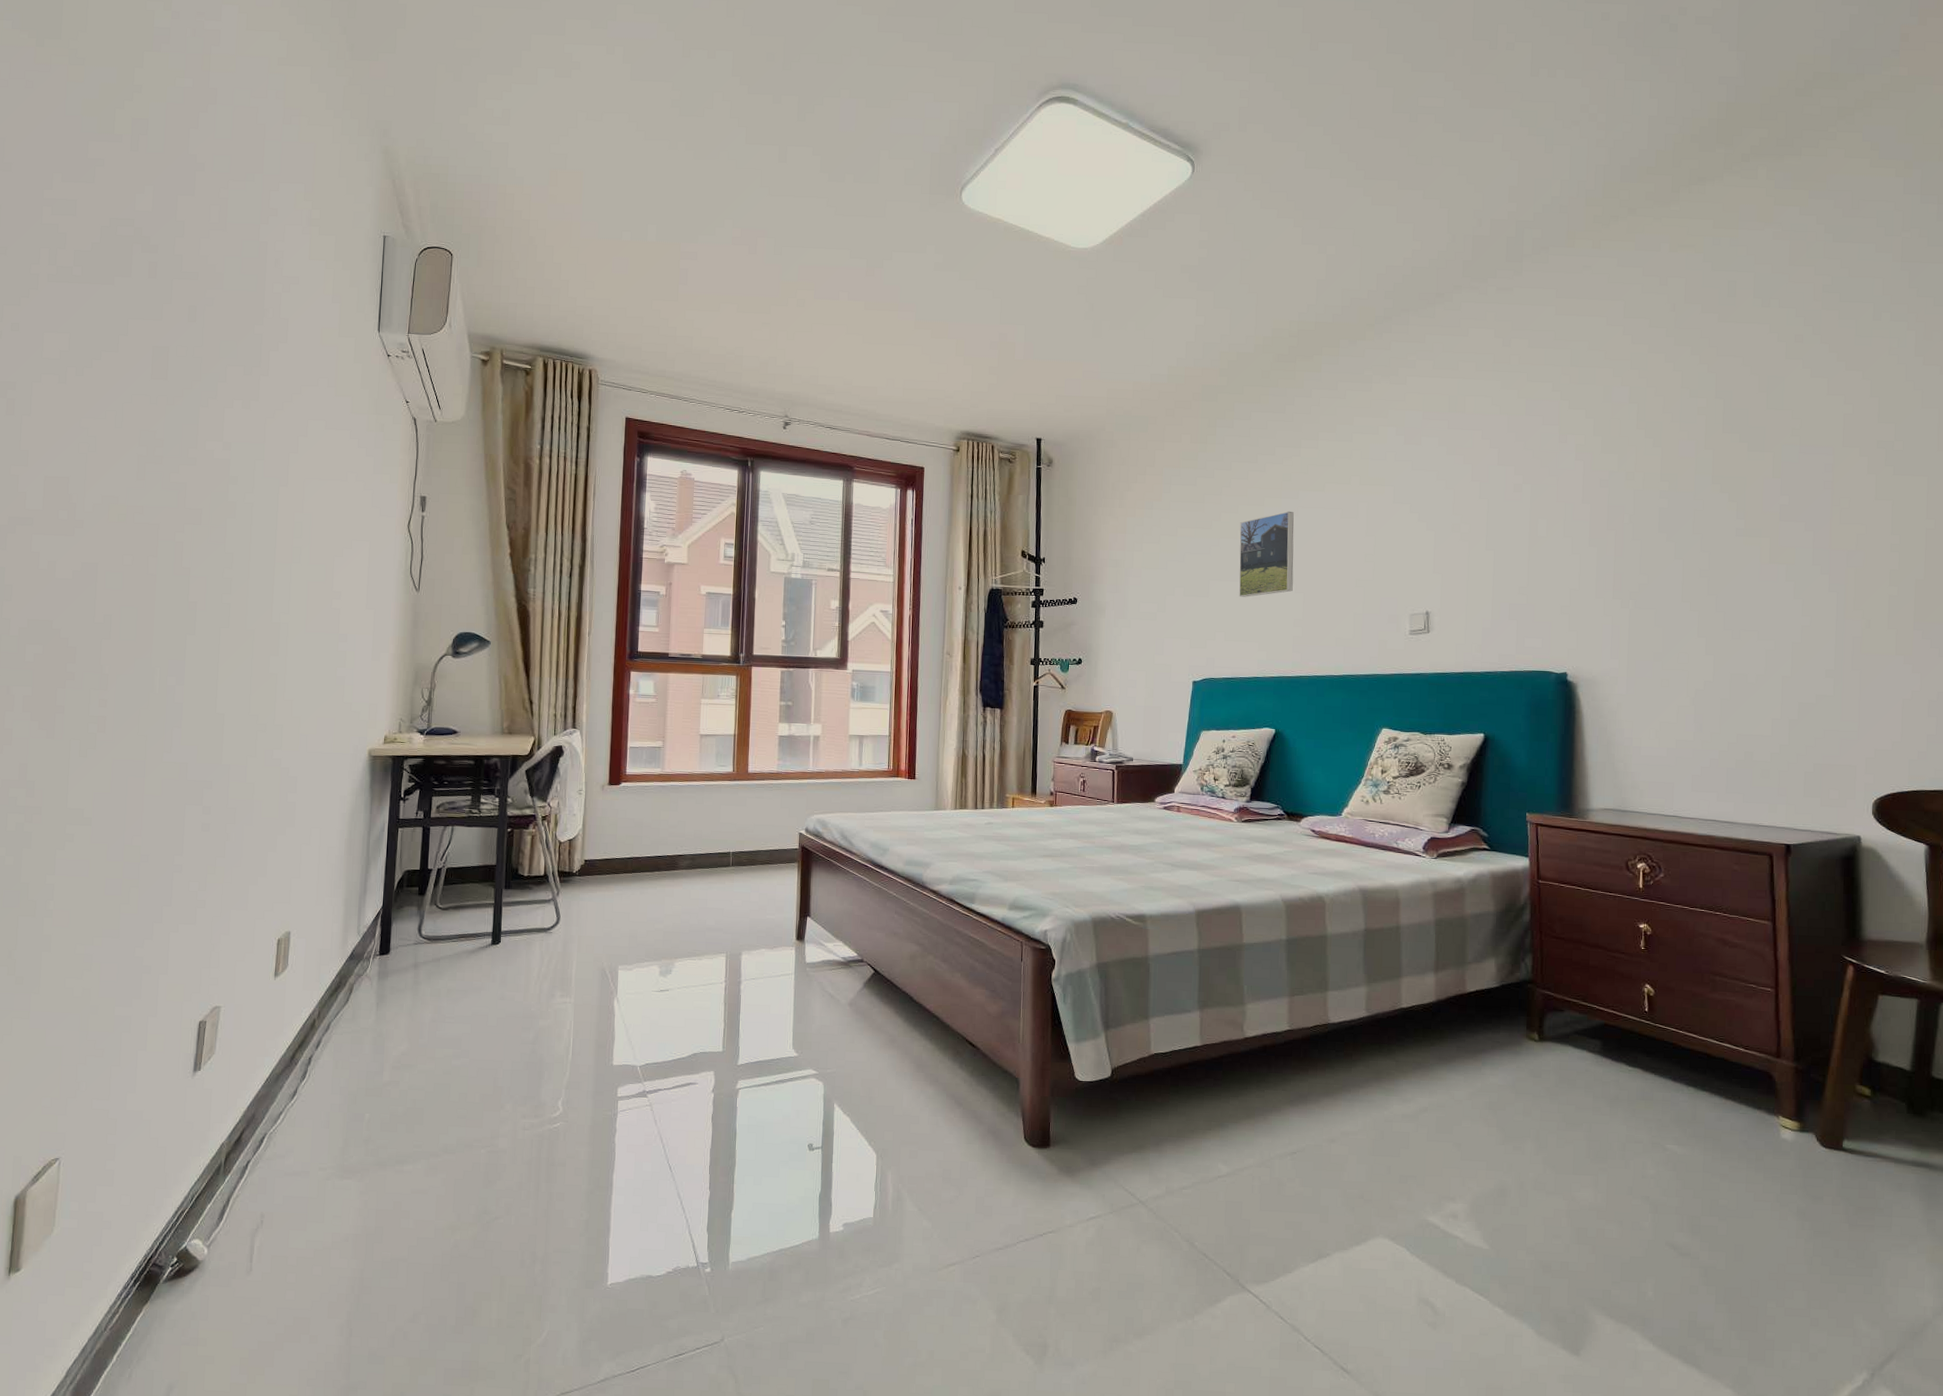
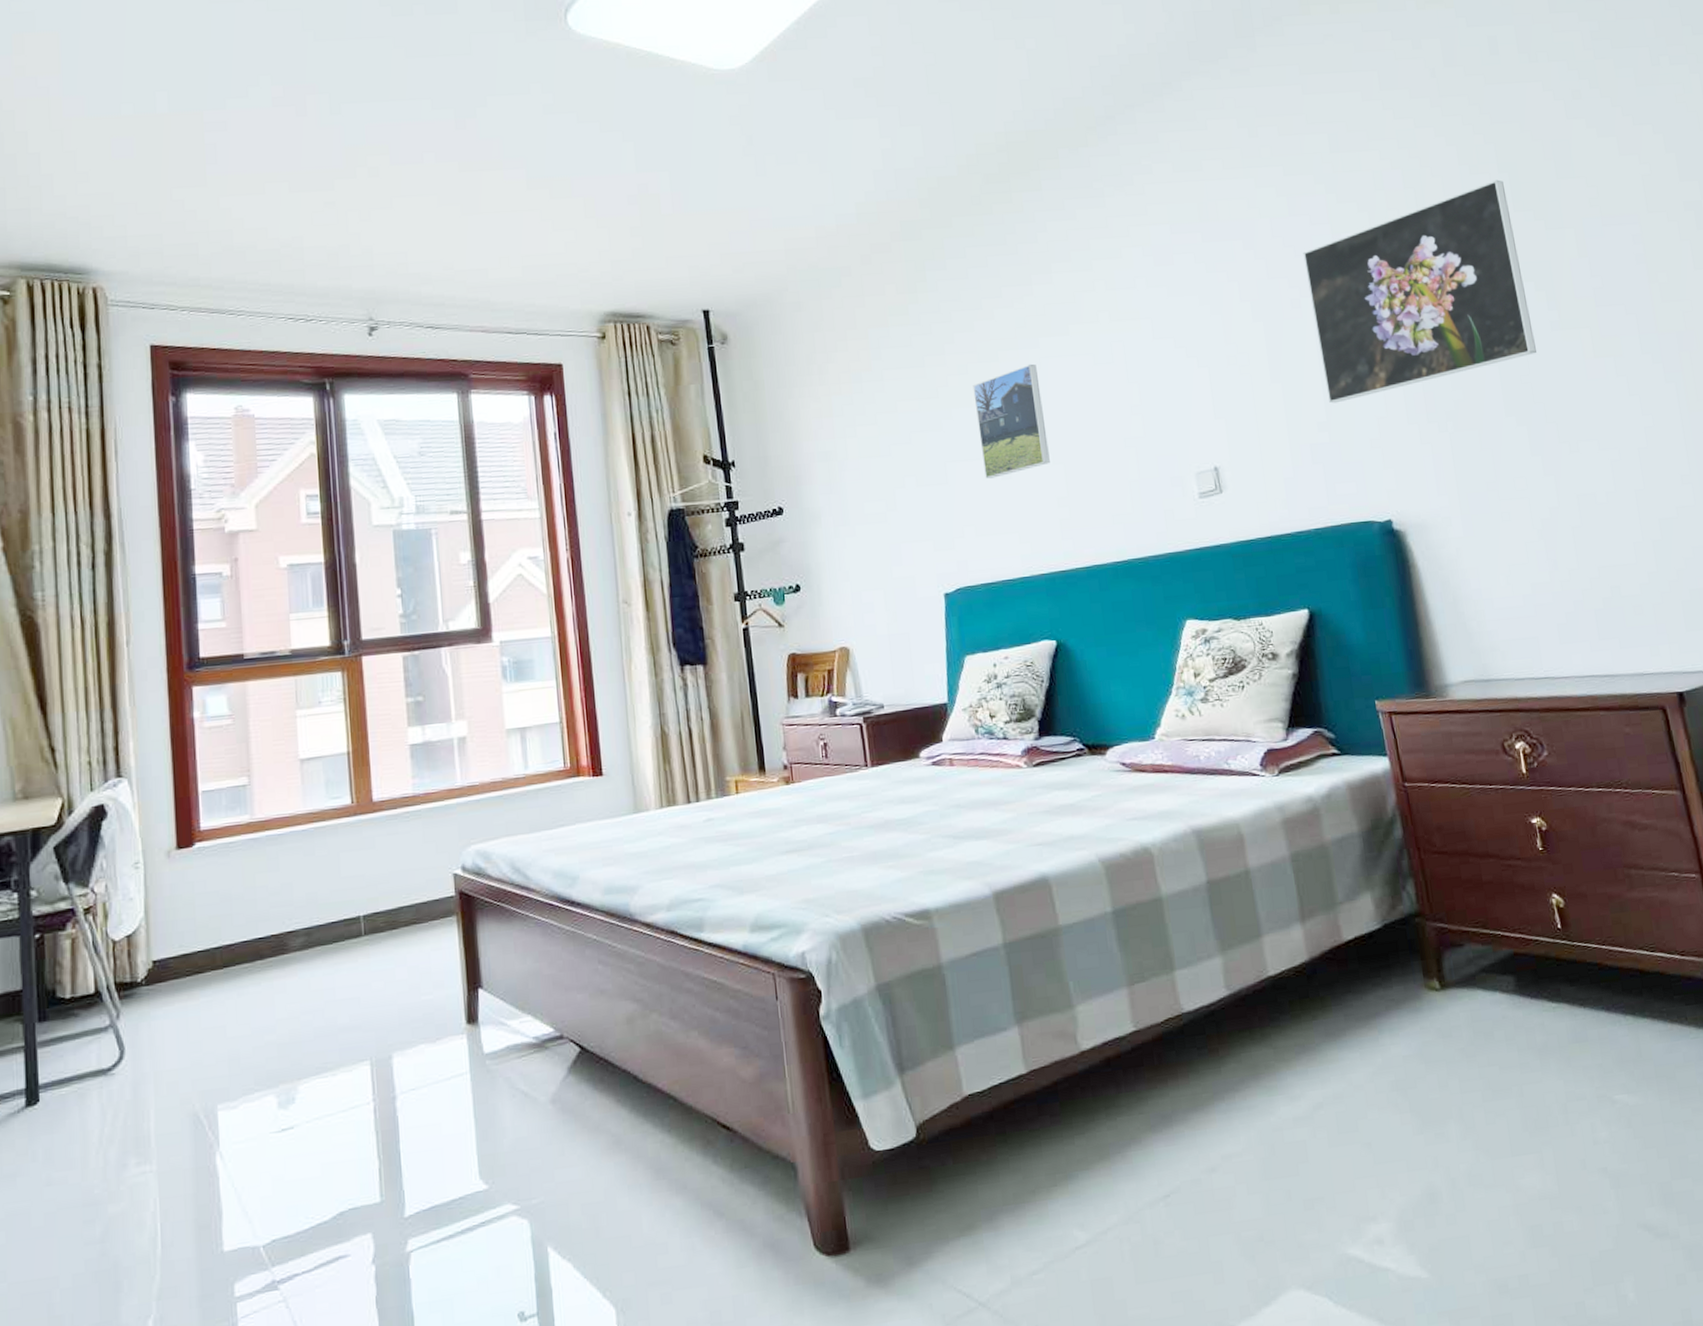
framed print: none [1531,404,1720,573] -> present [1303,180,1537,404]

